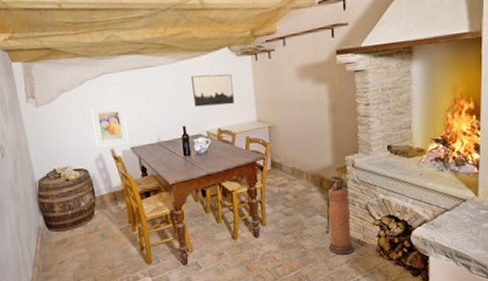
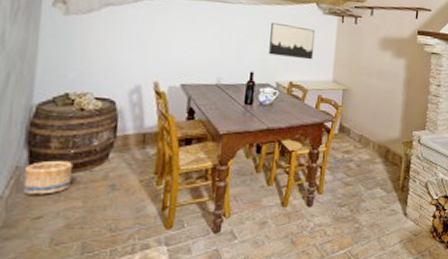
basket: none [43,220,75,247] -> present [23,160,74,195]
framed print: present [90,105,129,147] -> none [137,31,184,79]
fire extinguisher: present [325,176,355,254] -> none [383,149,412,233]

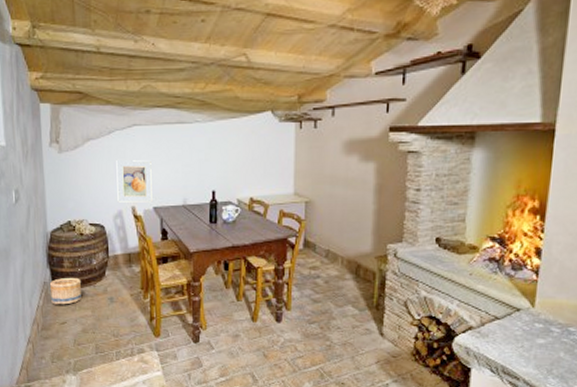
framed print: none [137,31,184,79] -> present [116,160,152,203]
wall art: present [269,22,316,60] -> none [228,137,273,173]

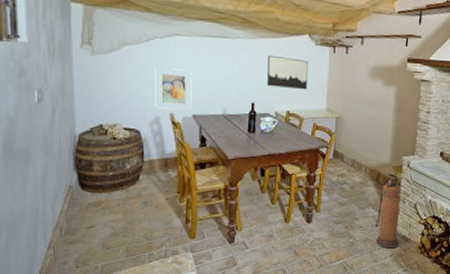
basket: present [49,277,82,305] -> none [75,181,113,209]
wall art: none [228,137,273,173] -> present [267,55,309,90]
fire extinguisher: none [356,264,387,353] -> present [375,173,401,247]

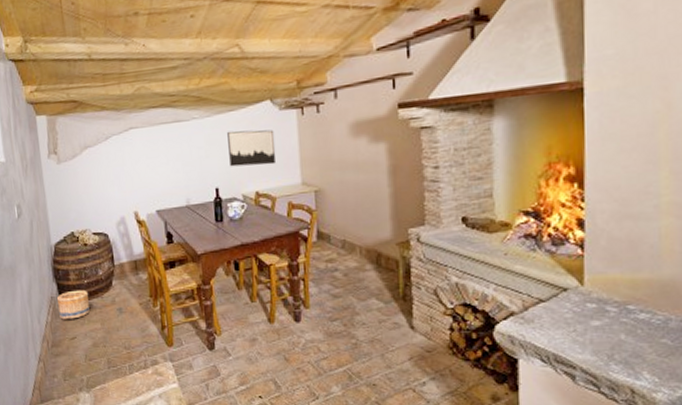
basket: none [75,181,113,209] -> present [56,289,90,320]
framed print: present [155,67,192,111] -> none [115,163,155,209]
fire extinguisher: present [375,173,401,247] -> none [383,252,420,349]

